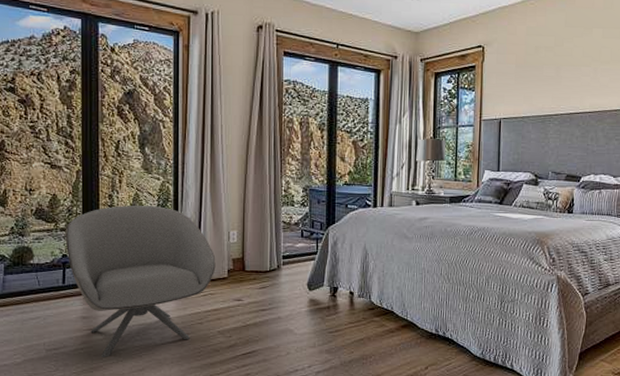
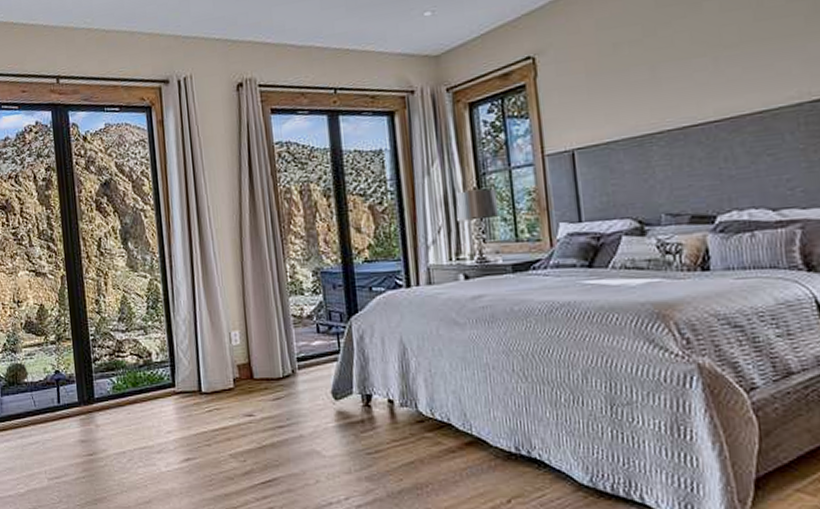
armchair: present [65,205,216,357] -> none [55,308,219,487]

